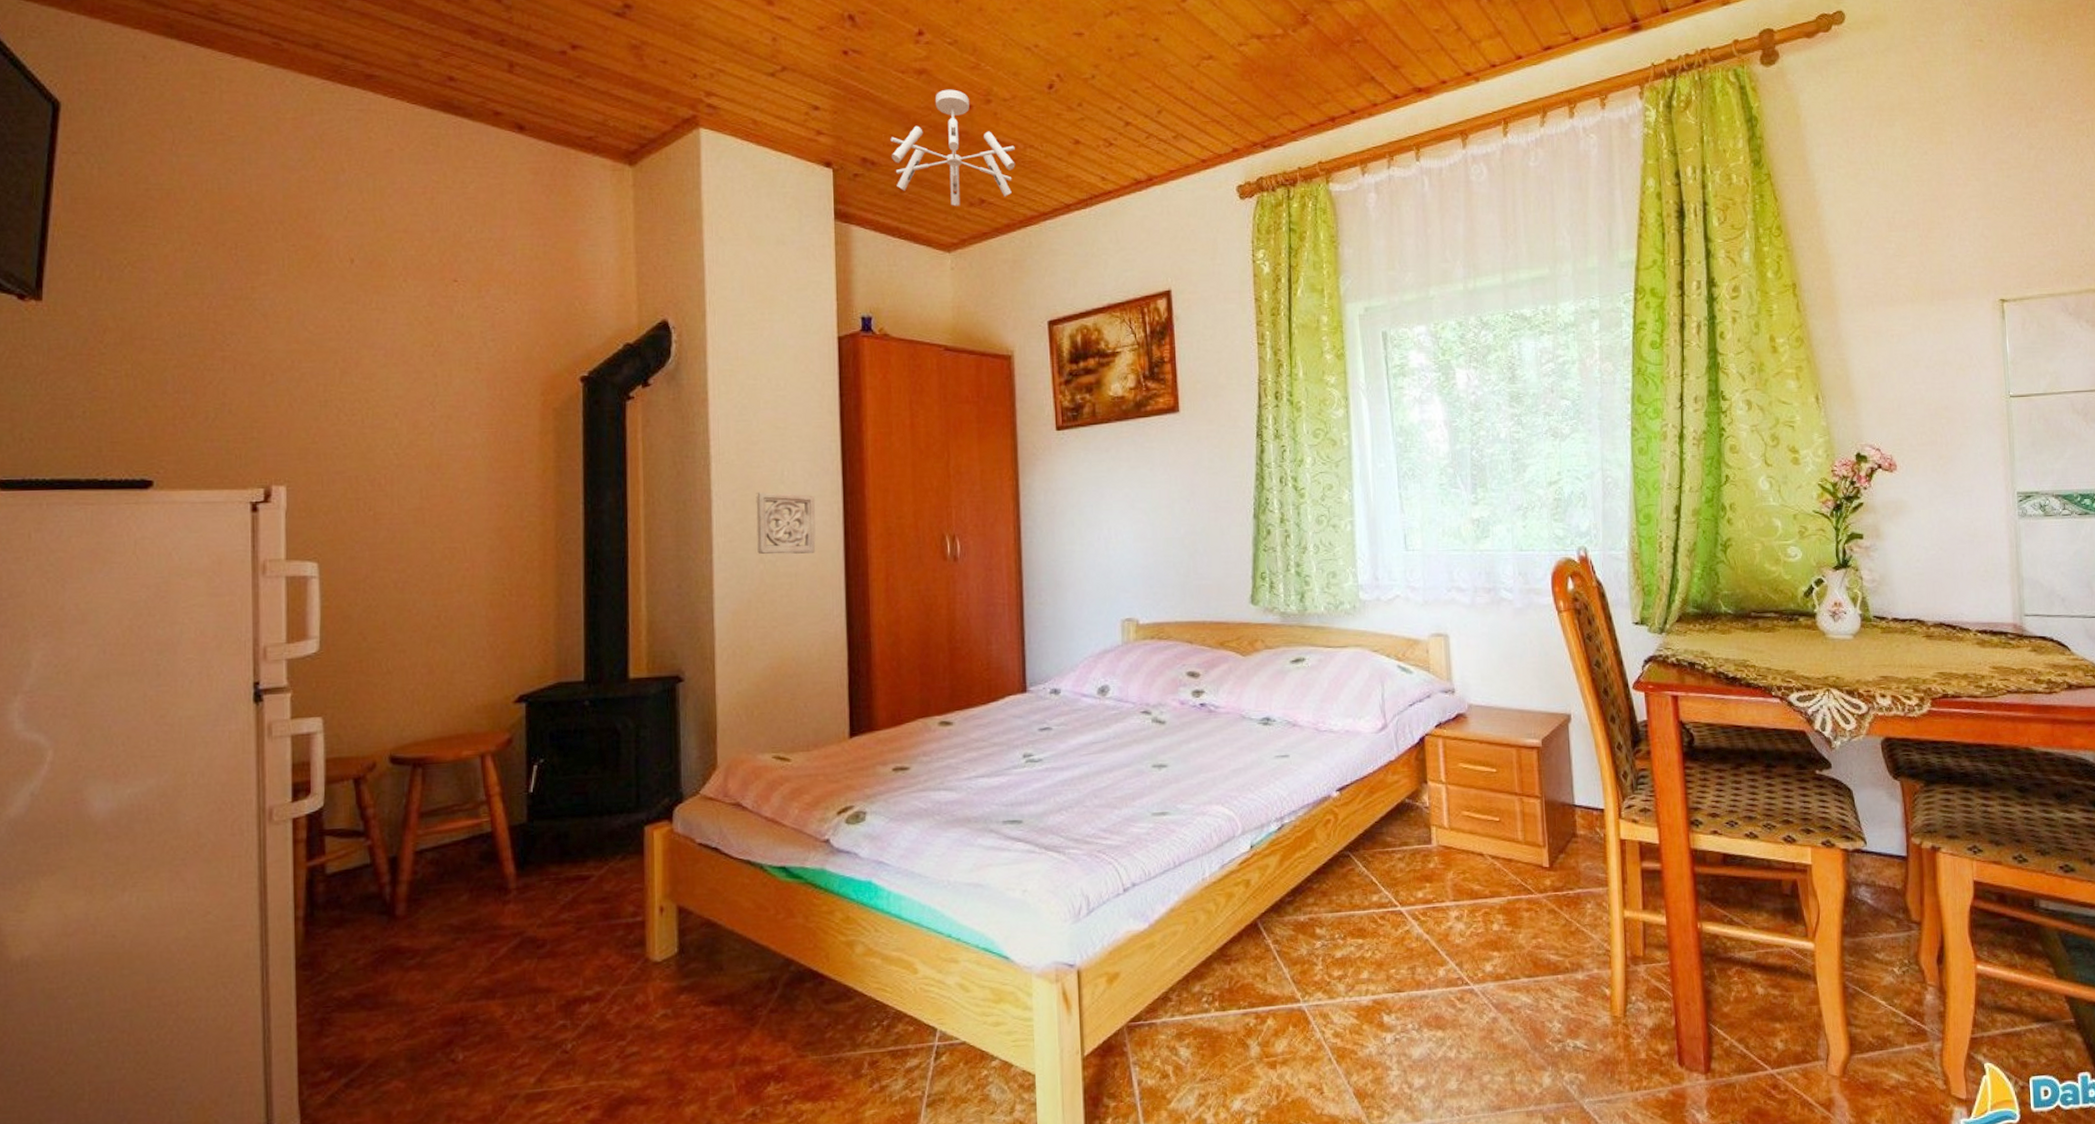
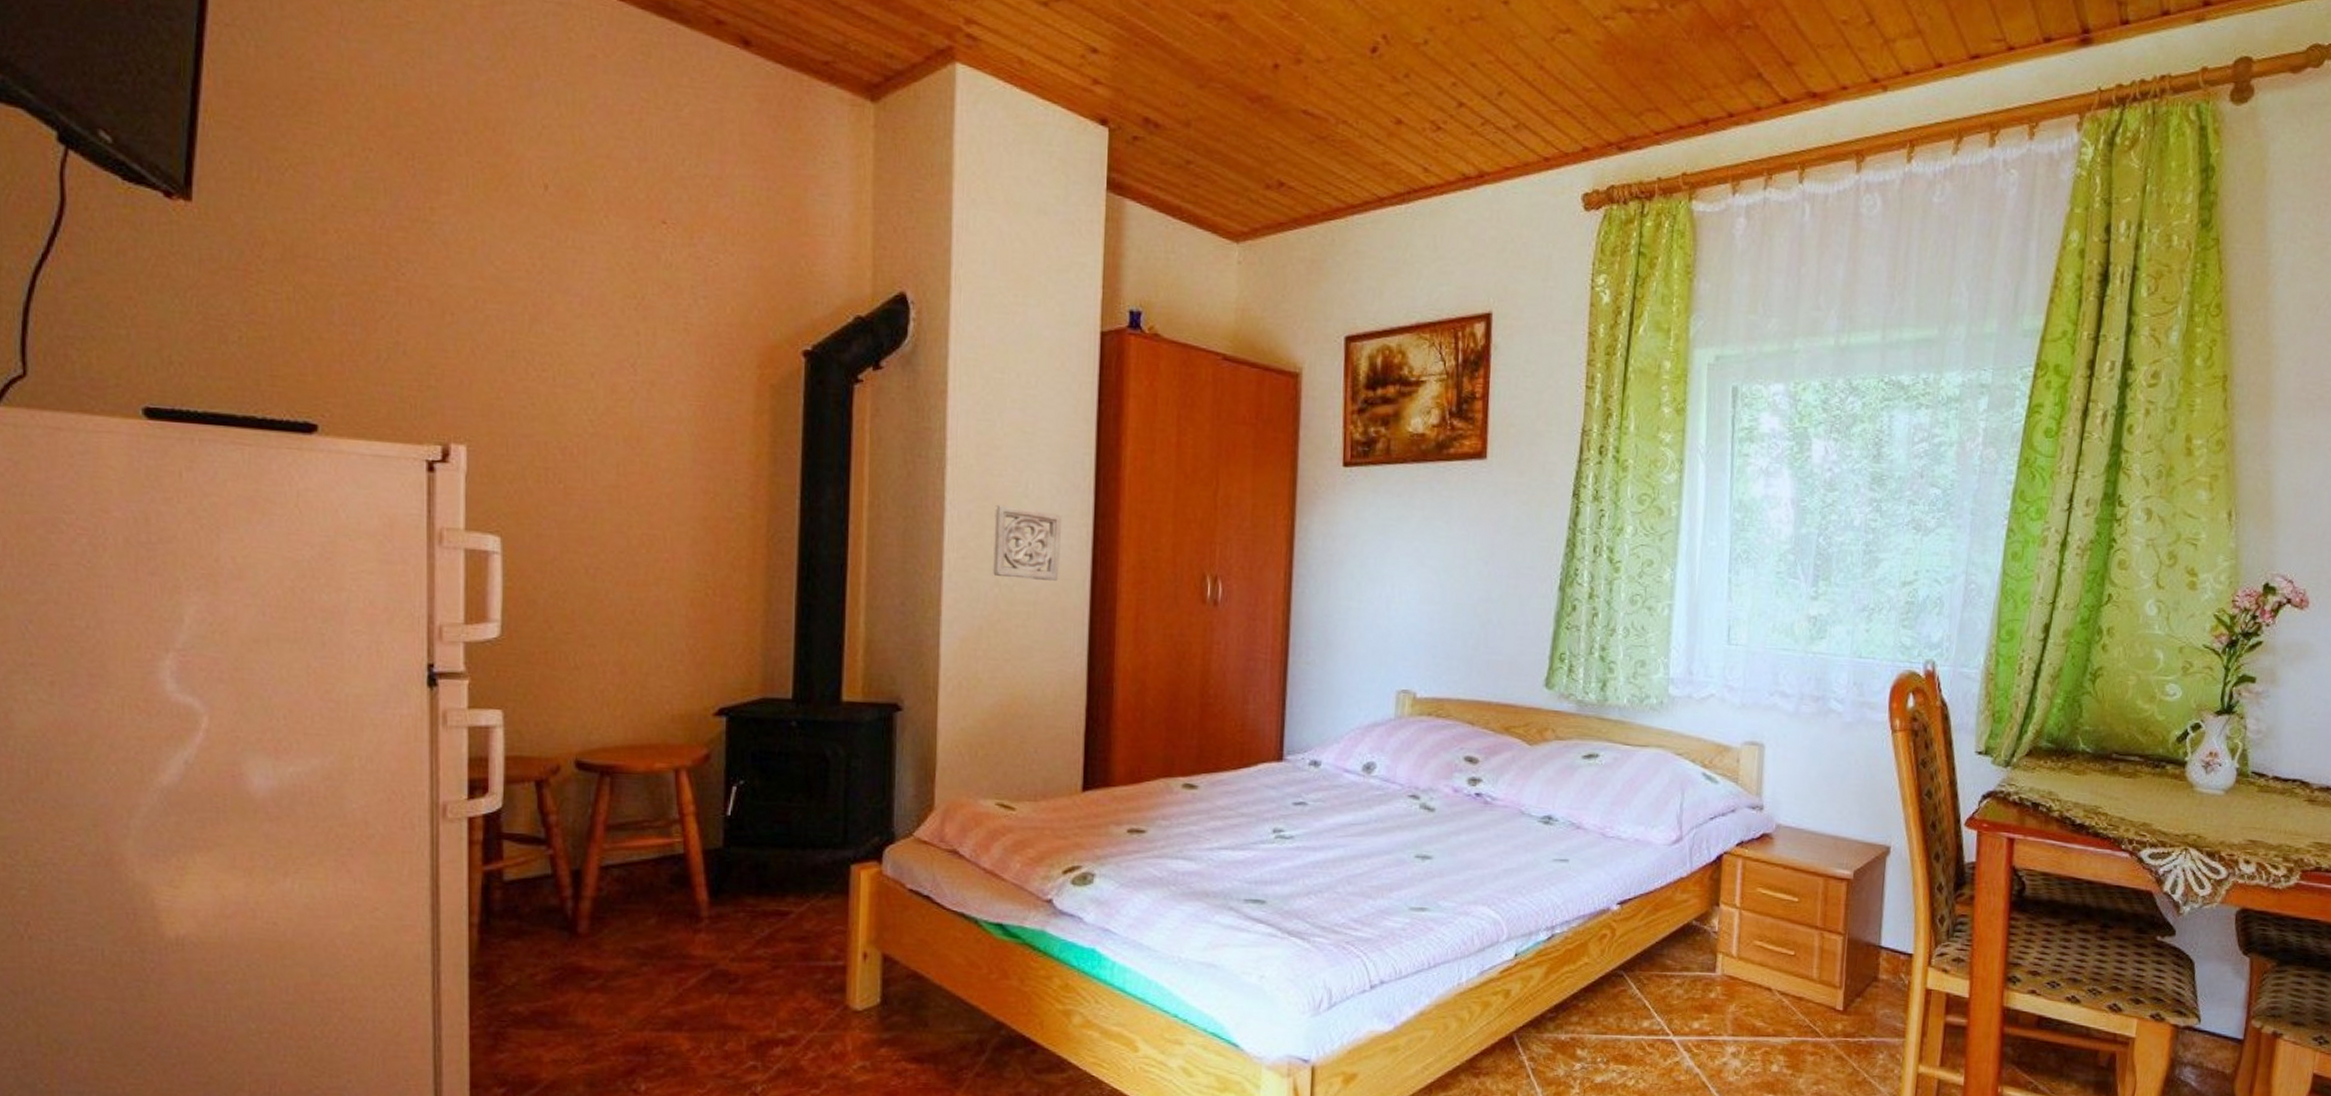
ceiling light fixture: present [890,89,1016,206] -> none [1178,41,1325,188]

